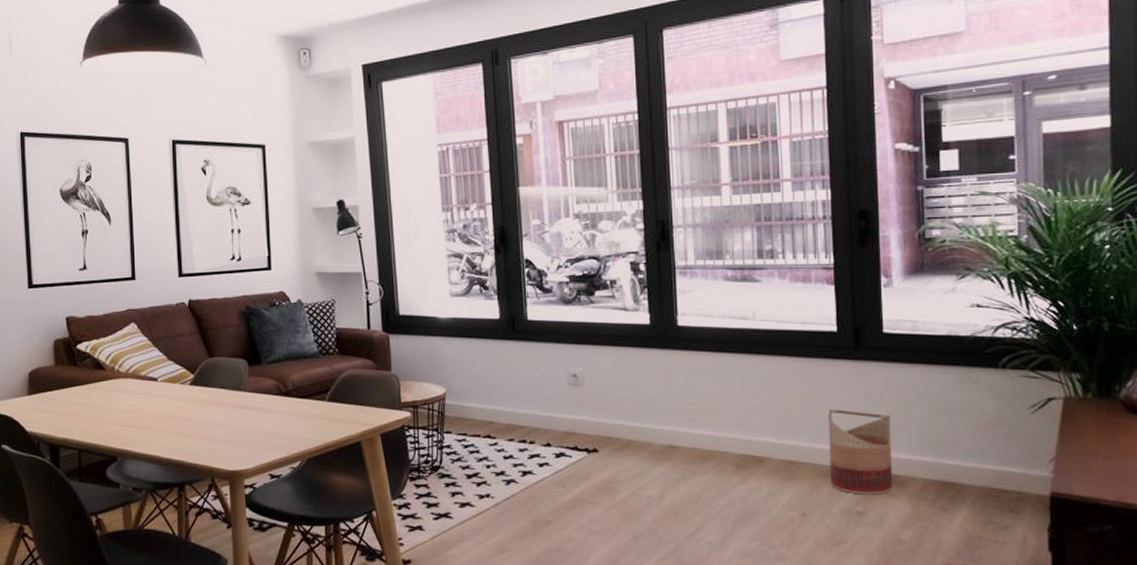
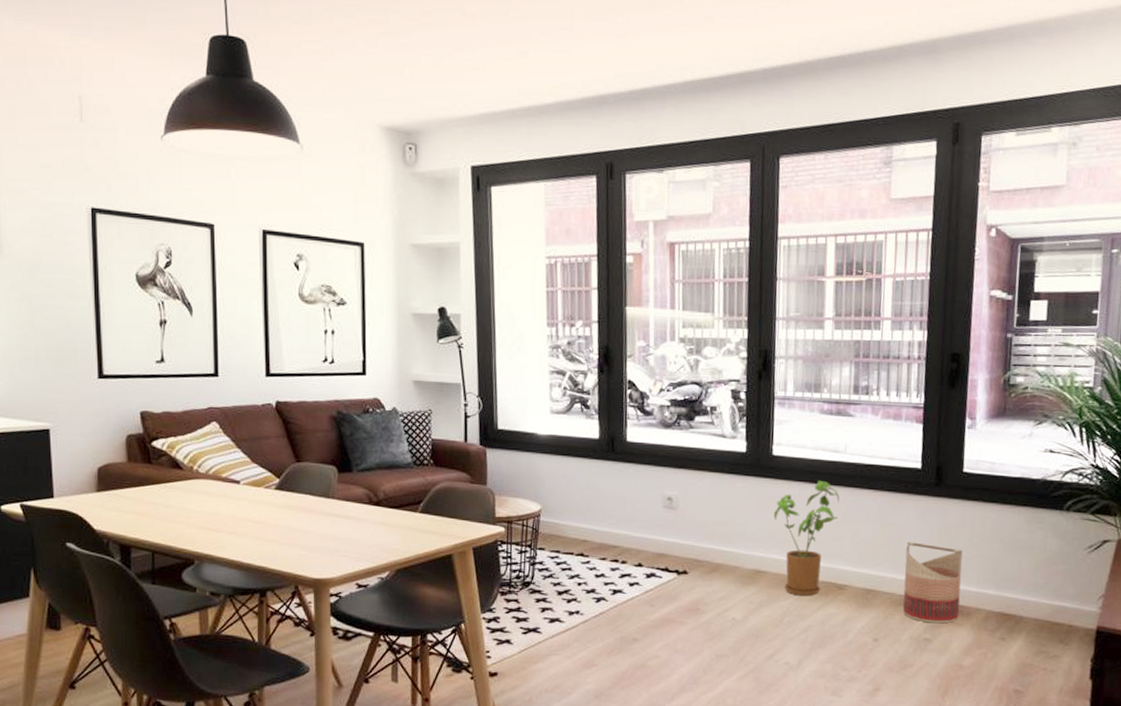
house plant: none [684,350,752,471] -> present [774,481,840,597]

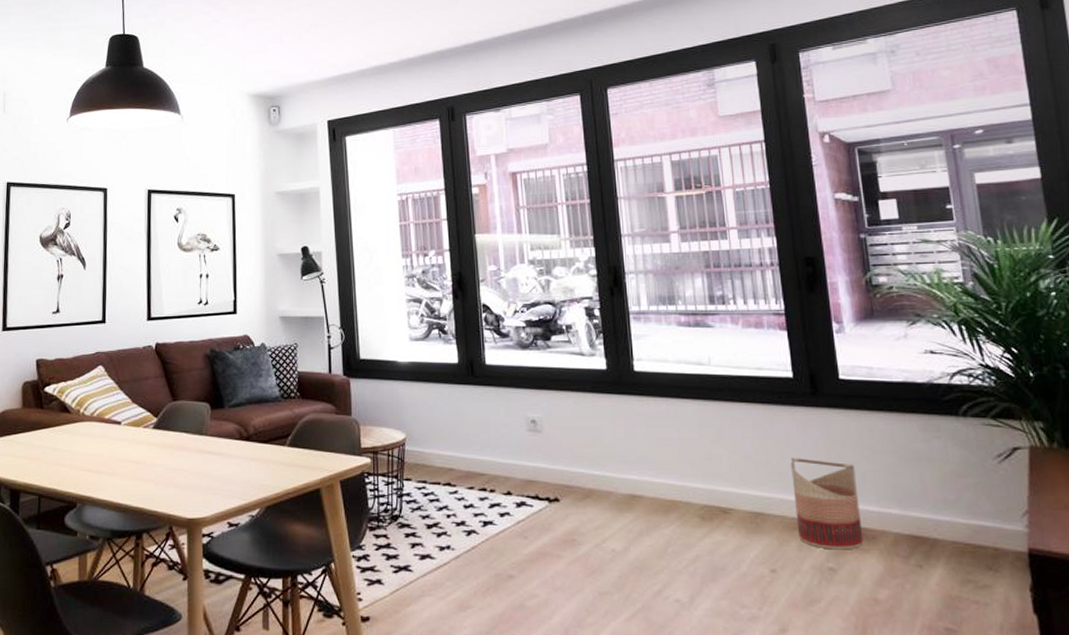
house plant: present [774,481,840,597] -> none [643,396,711,523]

